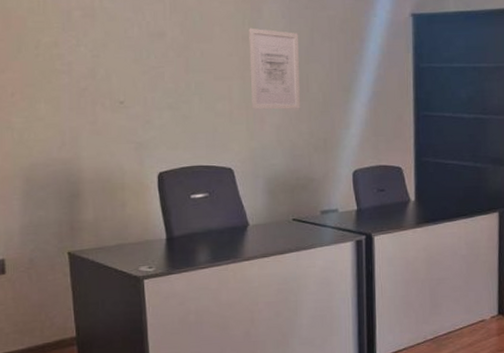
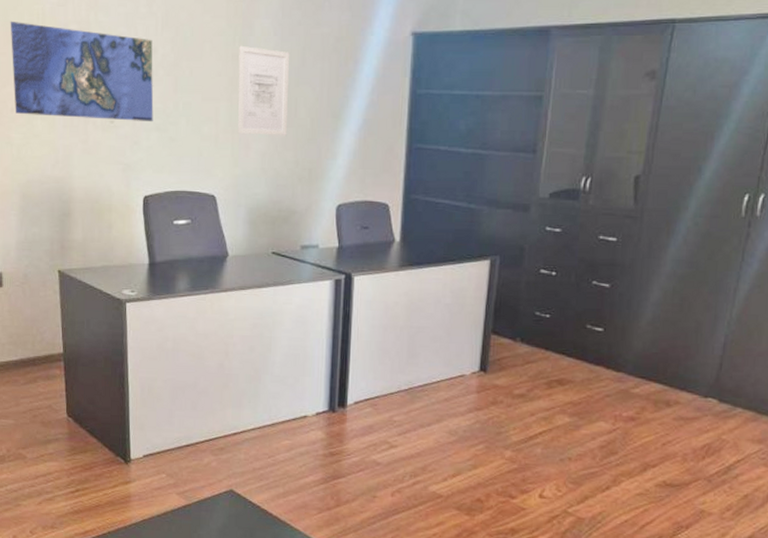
map: none [8,8,165,102] -> present [10,21,154,122]

